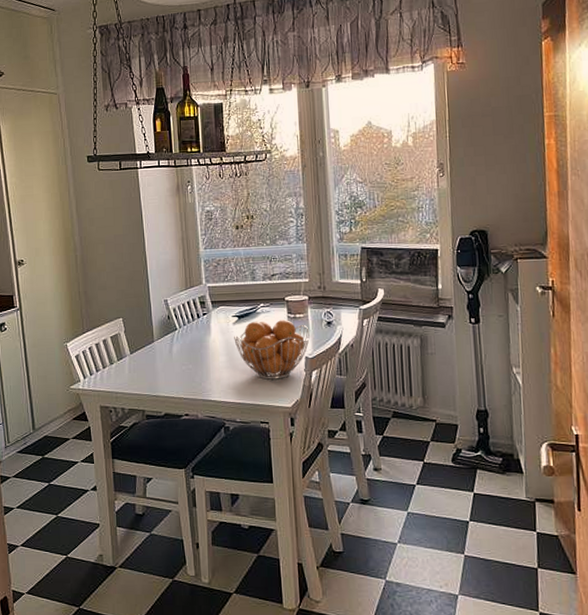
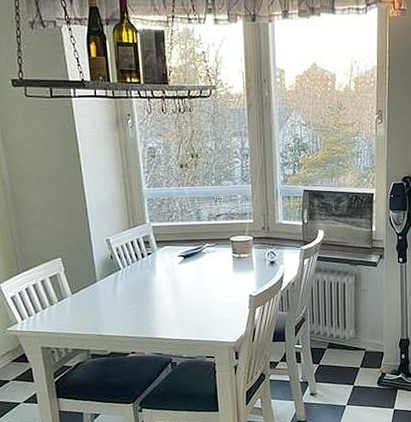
fruit basket: present [234,320,310,380] -> none [179,259,254,317]

